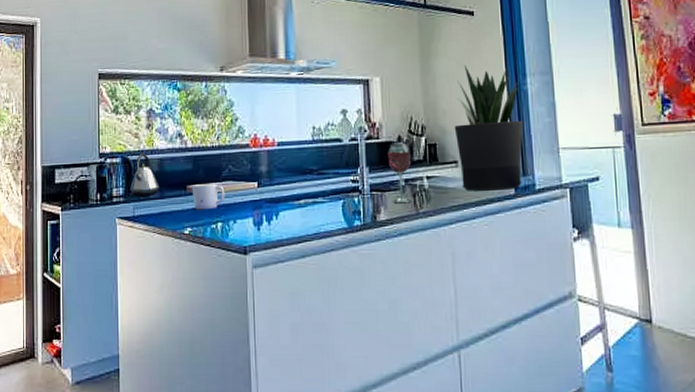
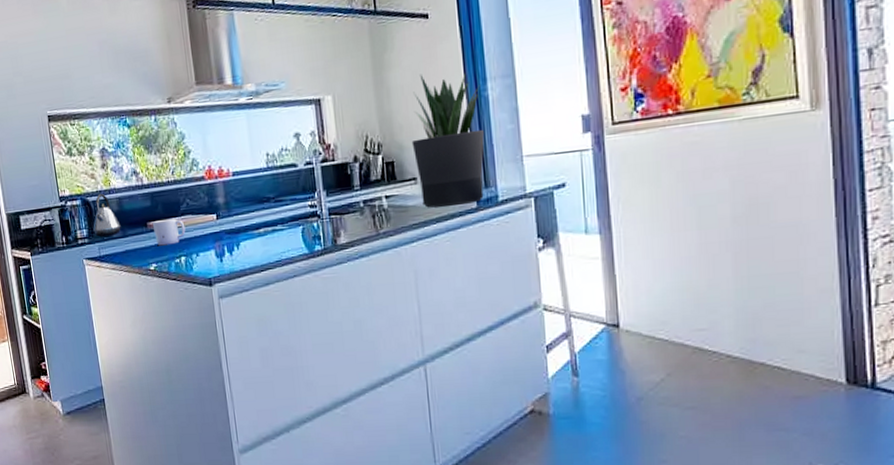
wineglass: present [388,142,412,204] -> none [344,162,372,226]

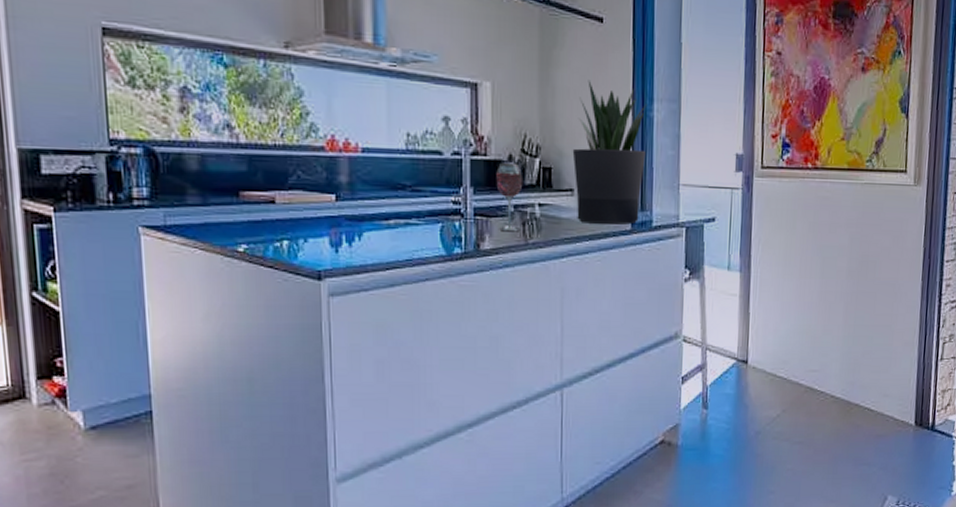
kettle: present [93,193,121,237] -> none [158,144,201,201]
mug: present [152,217,186,246] -> none [246,190,293,224]
wineglass: none [344,162,372,226] -> present [496,162,523,232]

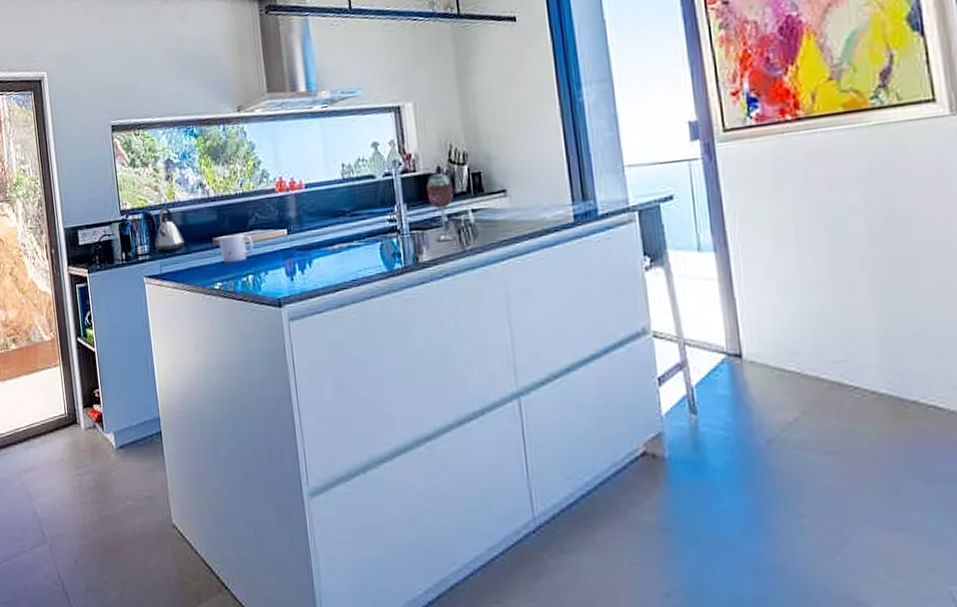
kettle: none [158,144,201,201] -> present [155,206,185,253]
mug: none [246,190,293,224] -> present [218,233,254,263]
planter: present [572,79,647,225] -> none [500,78,582,223]

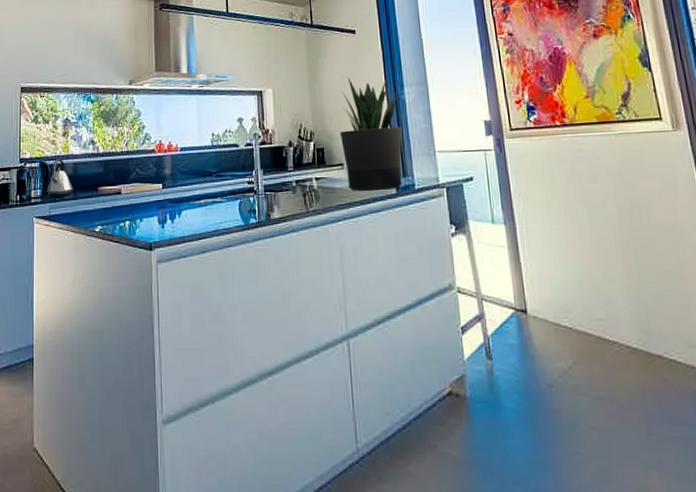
mug: present [218,233,254,263] -> none [102,184,133,210]
wineglass: present [426,173,457,242] -> none [280,147,303,203]
planter: none [500,78,582,223] -> present [339,77,403,191]

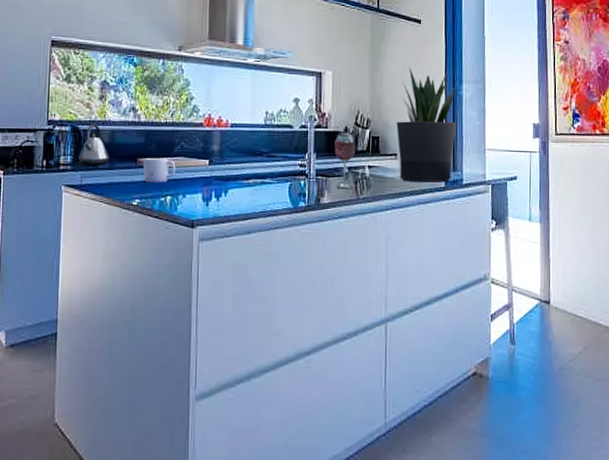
mug: none [102,184,133,210] -> present [142,157,176,183]
wineglass: none [280,147,303,203] -> present [334,133,356,189]

